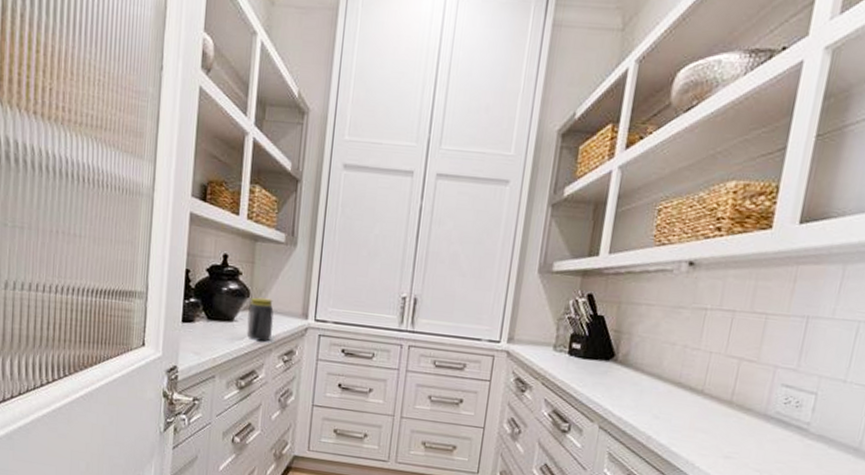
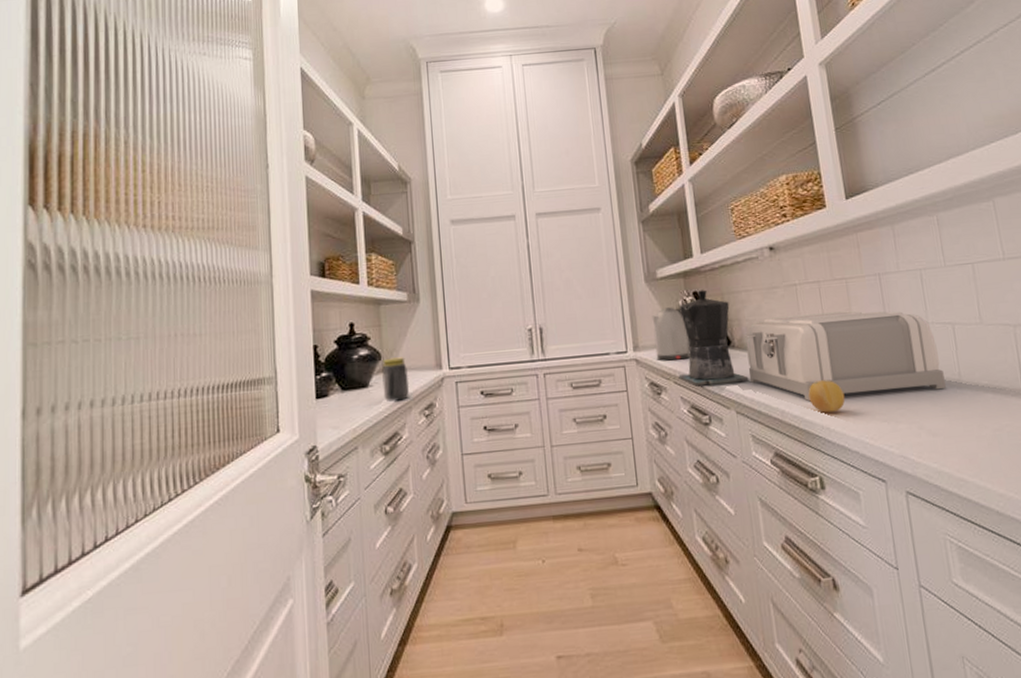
kettle: none [529,304,570,363] -> present [652,307,691,361]
coffee maker: none [548,293,625,400] -> present [678,290,750,387]
toaster: none [623,338,848,454] -> present [744,311,946,401]
fruit: none [681,414,723,450] -> present [808,380,845,413]

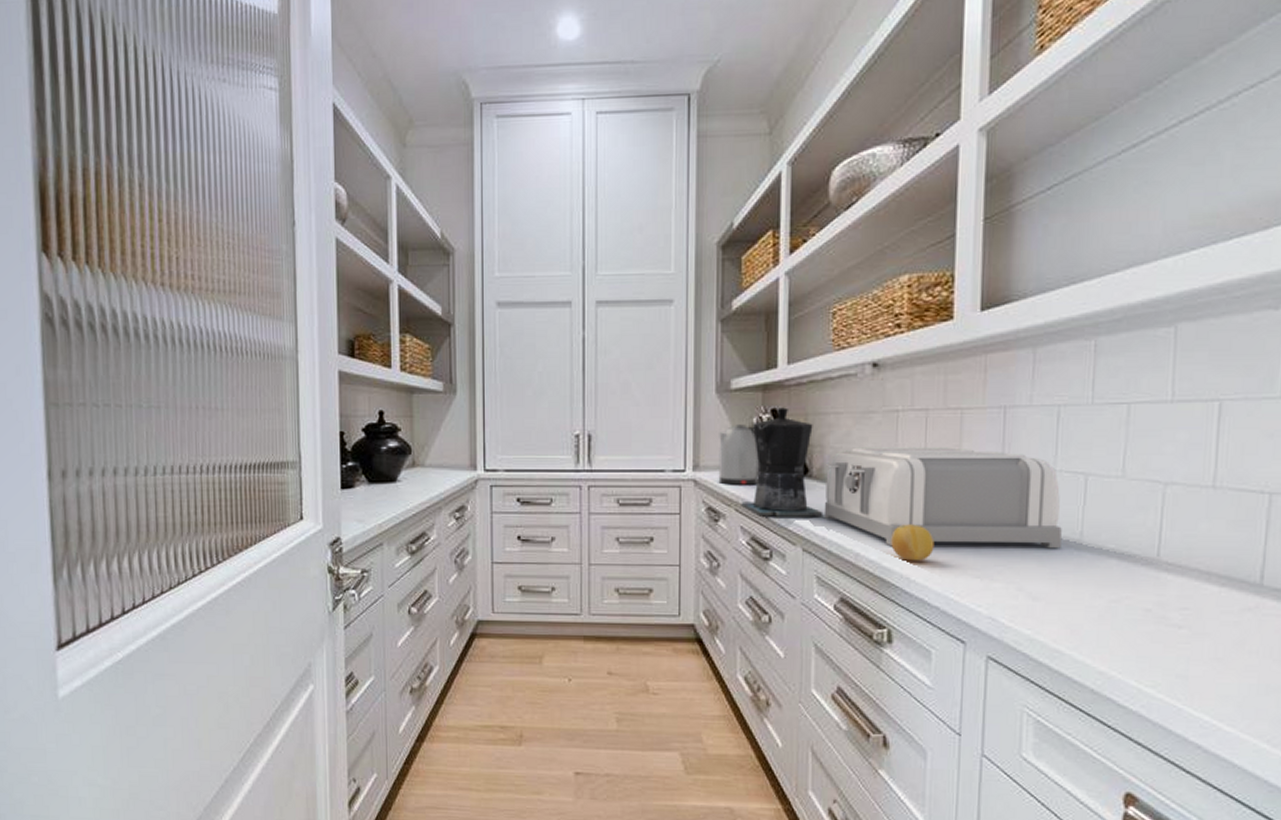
jar: present [382,357,410,402] -> none [412,453,441,501]

